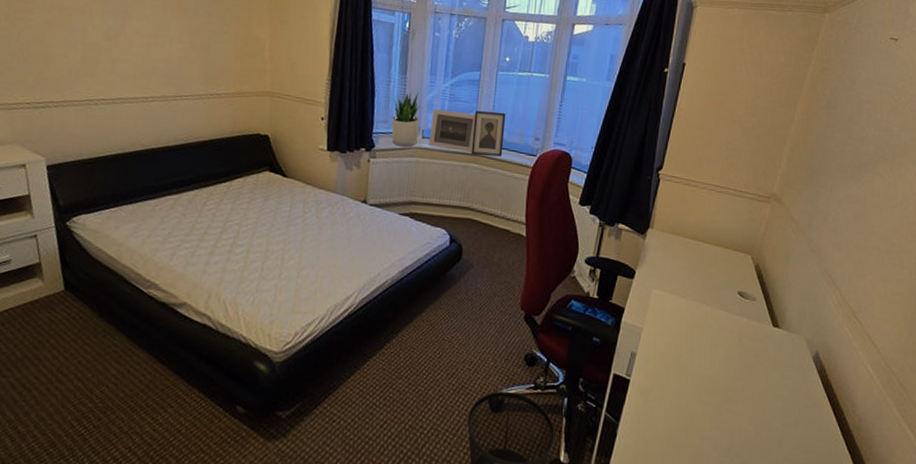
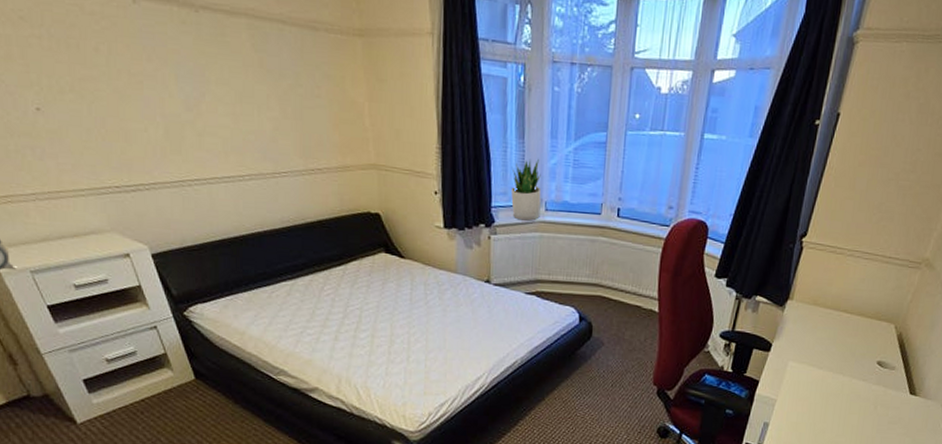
picture frame: present [428,108,476,152] -> none [553,177,603,225]
picture frame: present [471,110,506,157] -> none [598,177,637,228]

